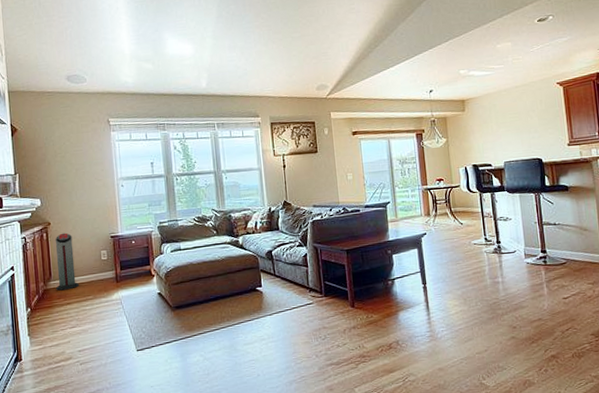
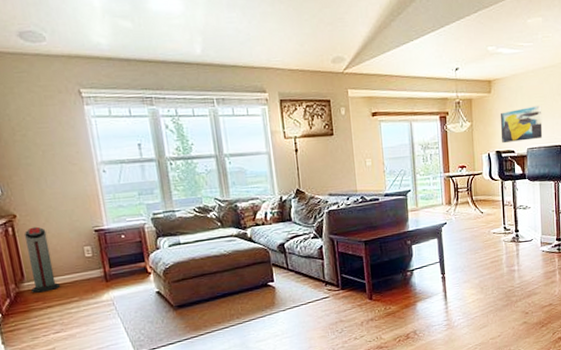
wall art: none [475,121,520,157] -> present [500,105,543,143]

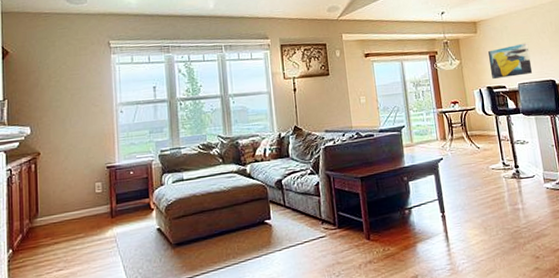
air purifier: present [24,226,61,293] -> none [43,163,70,229]

